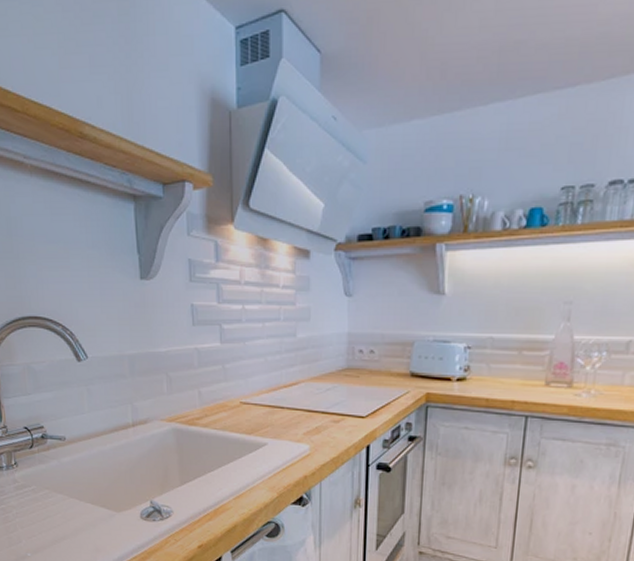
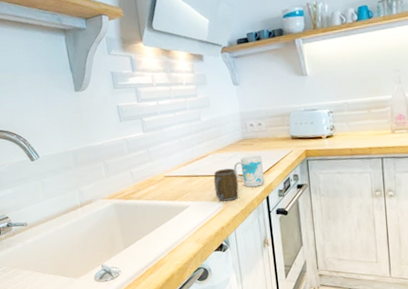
mug: none [302,403,334,445] -> present [213,168,239,202]
mug: none [329,391,369,431] -> present [233,155,265,187]

